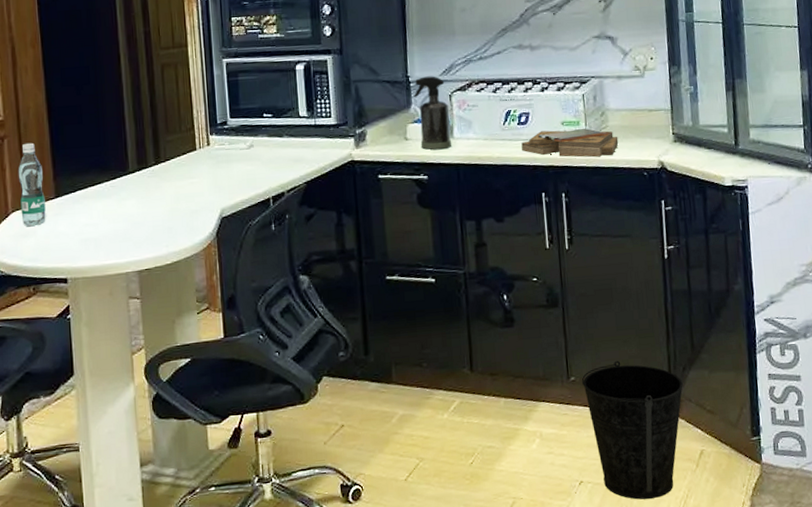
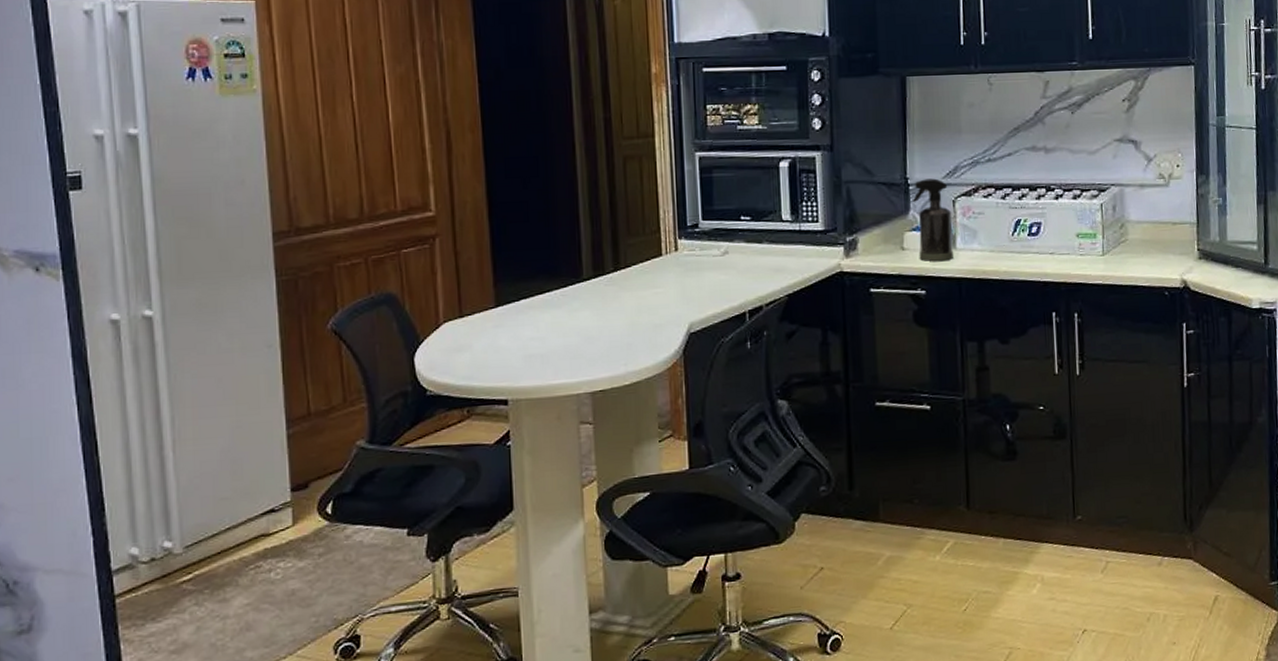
bottle: present [17,142,46,227] -> none [451,242,484,340]
clipboard: present [521,128,619,158] -> none [1031,242,1139,275]
bucket: present [581,360,683,500] -> none [1088,498,1199,650]

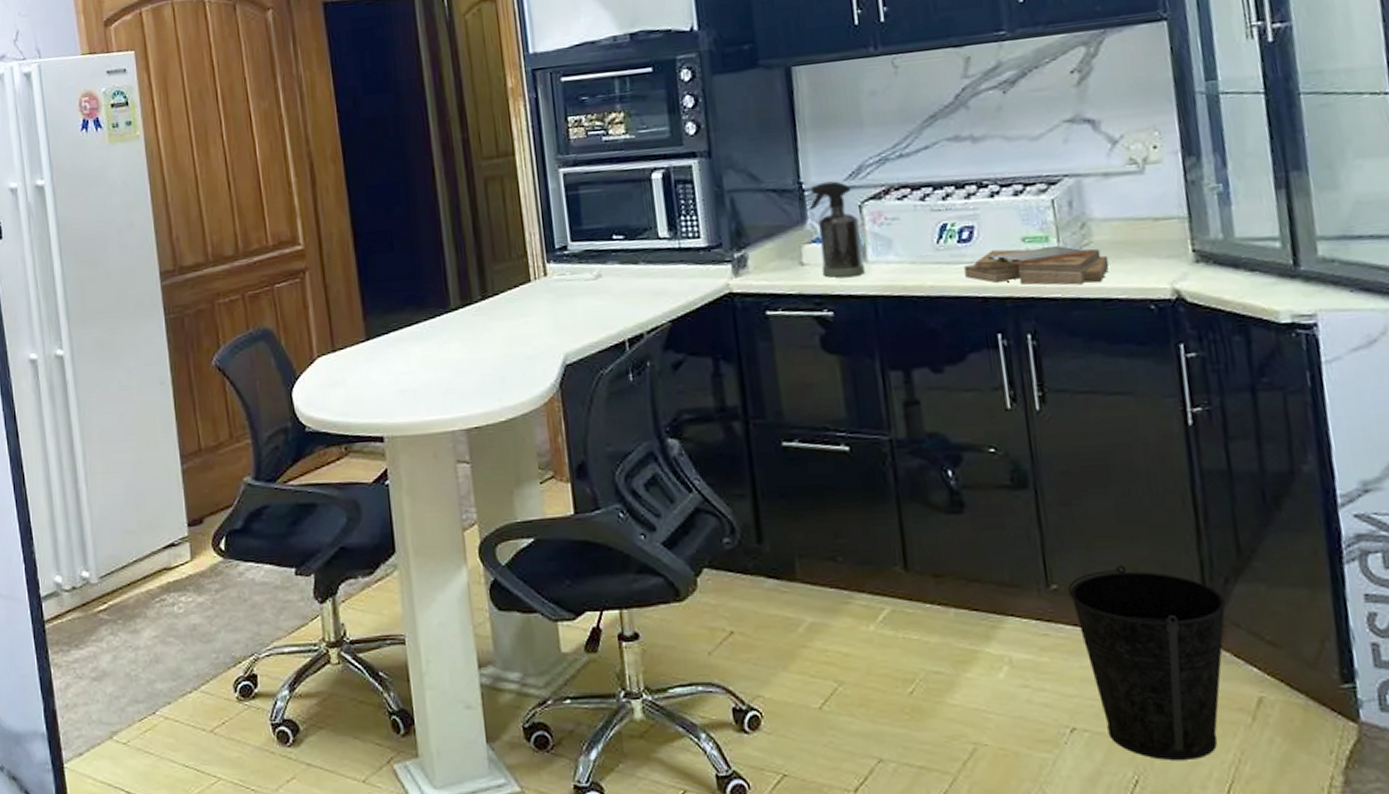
clipboard: none [1031,242,1139,275] -> present [964,246,1110,286]
bucket: none [1088,498,1199,650] -> present [1067,565,1226,760]

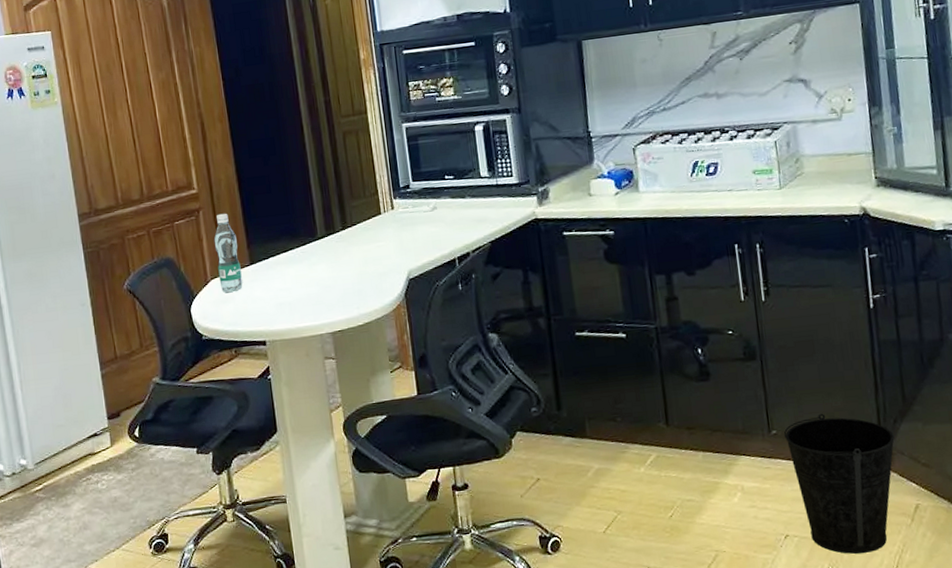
bottle: none [322,275,357,375] -> present [213,213,243,293]
spray bottle: present [810,181,865,278] -> none [596,130,637,205]
clipboard: present [964,246,1110,286] -> none [711,176,816,207]

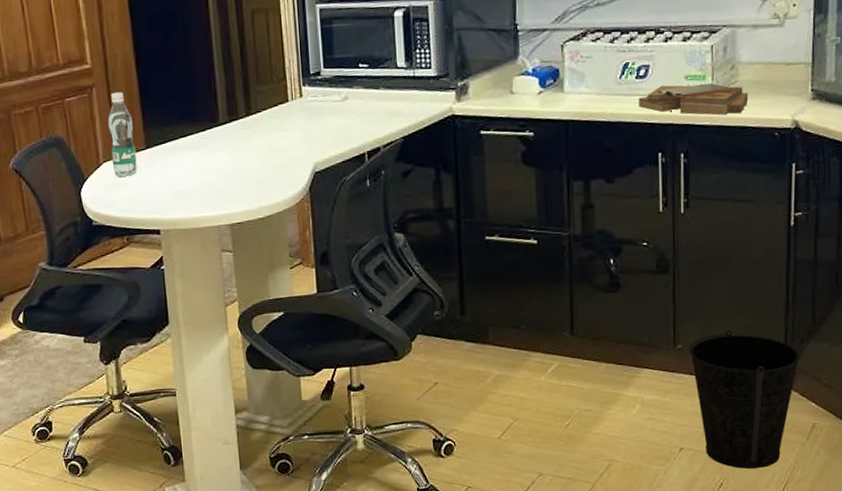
clipboard: none [711,176,816,207] -> present [639,83,749,116]

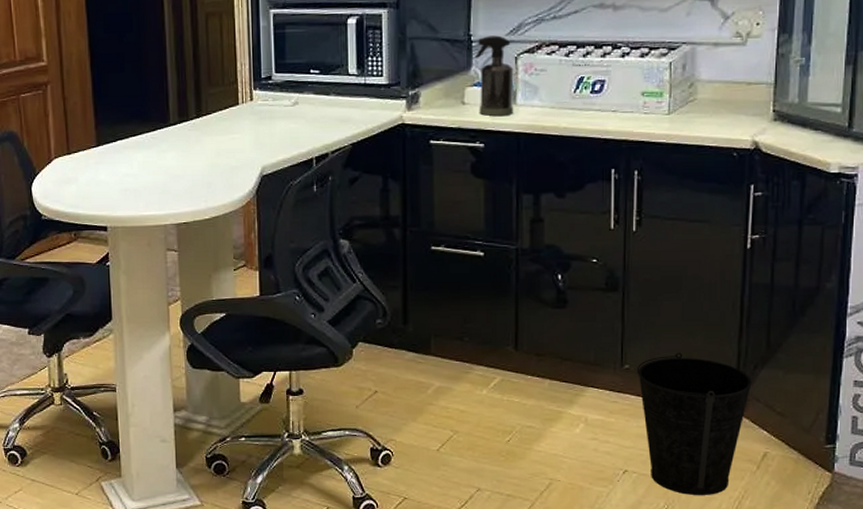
bottle: present [107,92,137,178] -> none [60,89,87,174]
spray bottle: none [522,24,561,105] -> present [475,35,514,116]
clipboard: present [639,83,749,116] -> none [593,101,707,134]

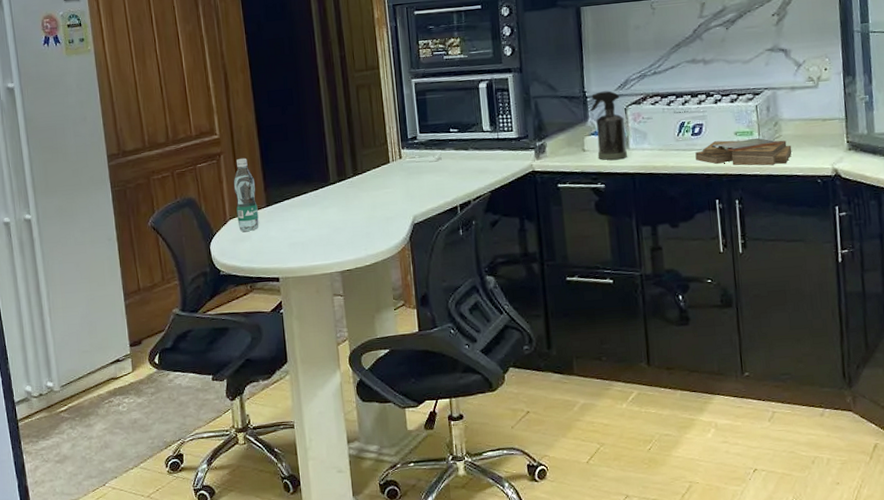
bottle: none [60,89,87,174] -> present [233,158,259,232]
clipboard: none [593,101,707,134] -> present [695,138,792,166]
bucket: present [636,352,752,495] -> none [755,358,857,488]

